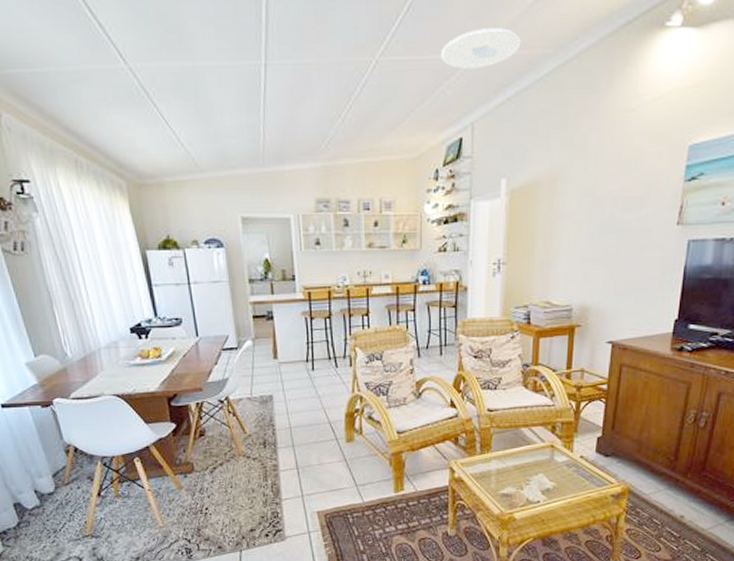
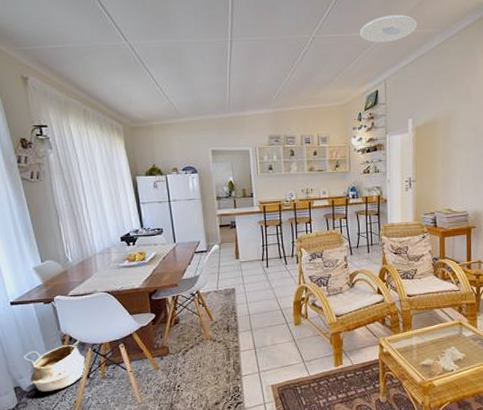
woven basket: none [22,452,96,510] -> present [24,340,86,392]

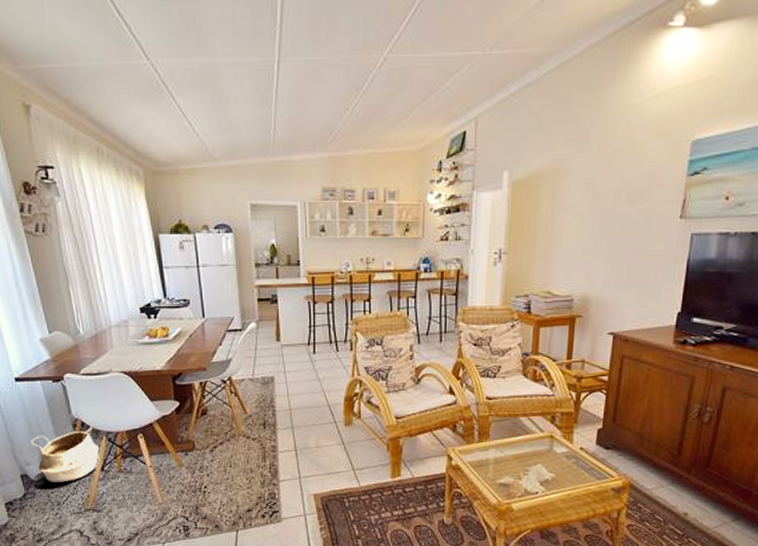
ceiling light: present [360,15,417,43] -> none [447,28,525,67]

